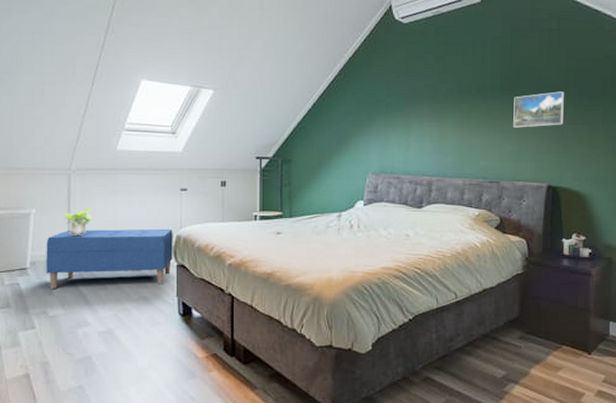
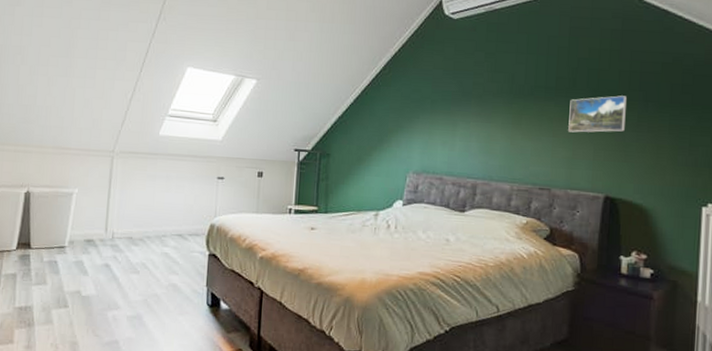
bench: present [46,228,173,289] -> none [83,212,207,273]
potted plant: present [64,208,93,235] -> none [103,191,131,218]

